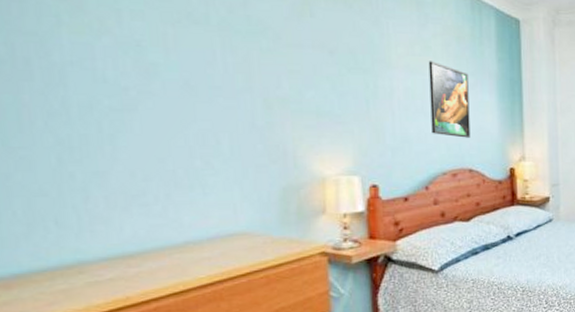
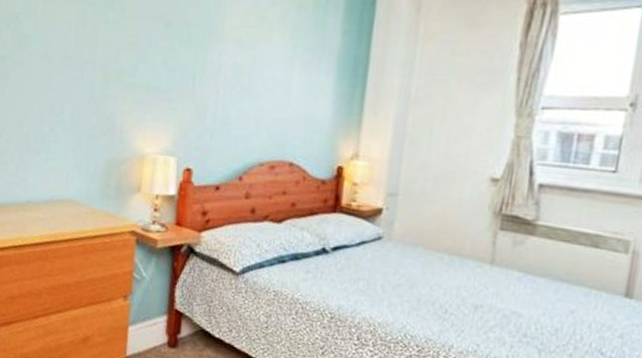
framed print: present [428,61,471,138] -> none [254,34,305,126]

